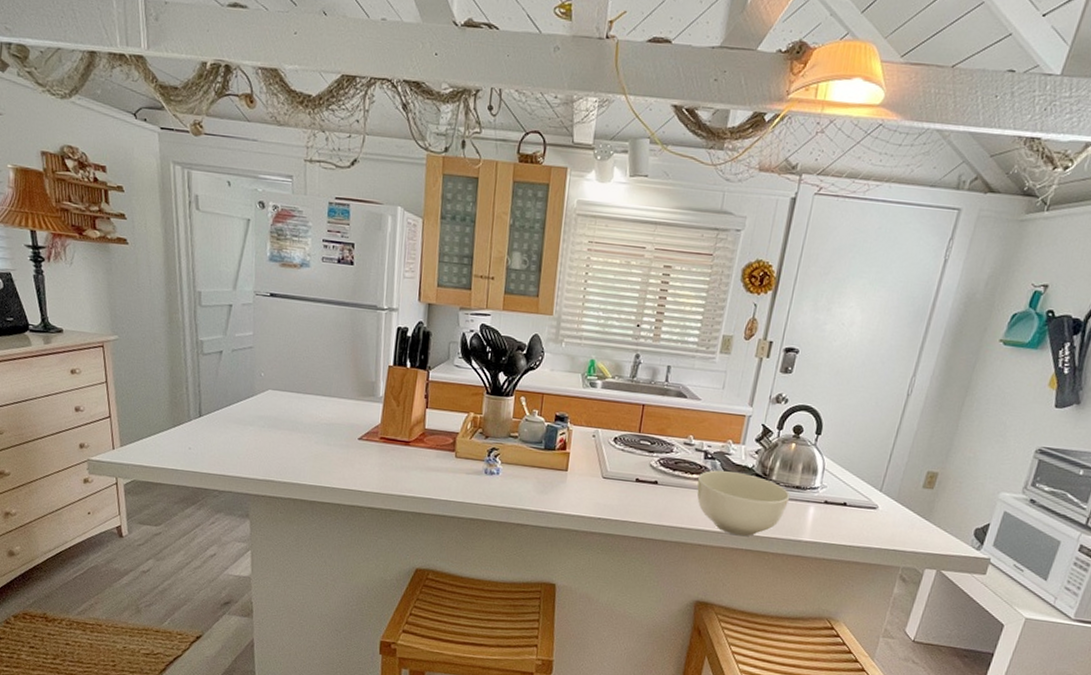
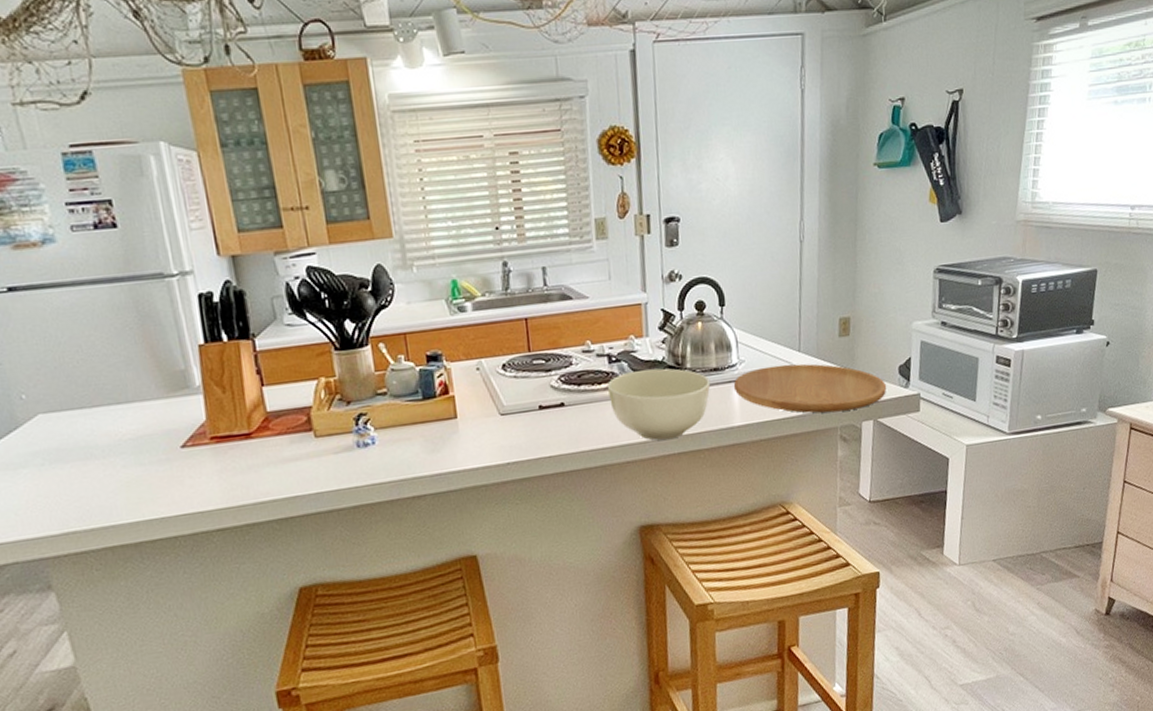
cutting board: none [810,496,959,557] -> present [733,363,887,413]

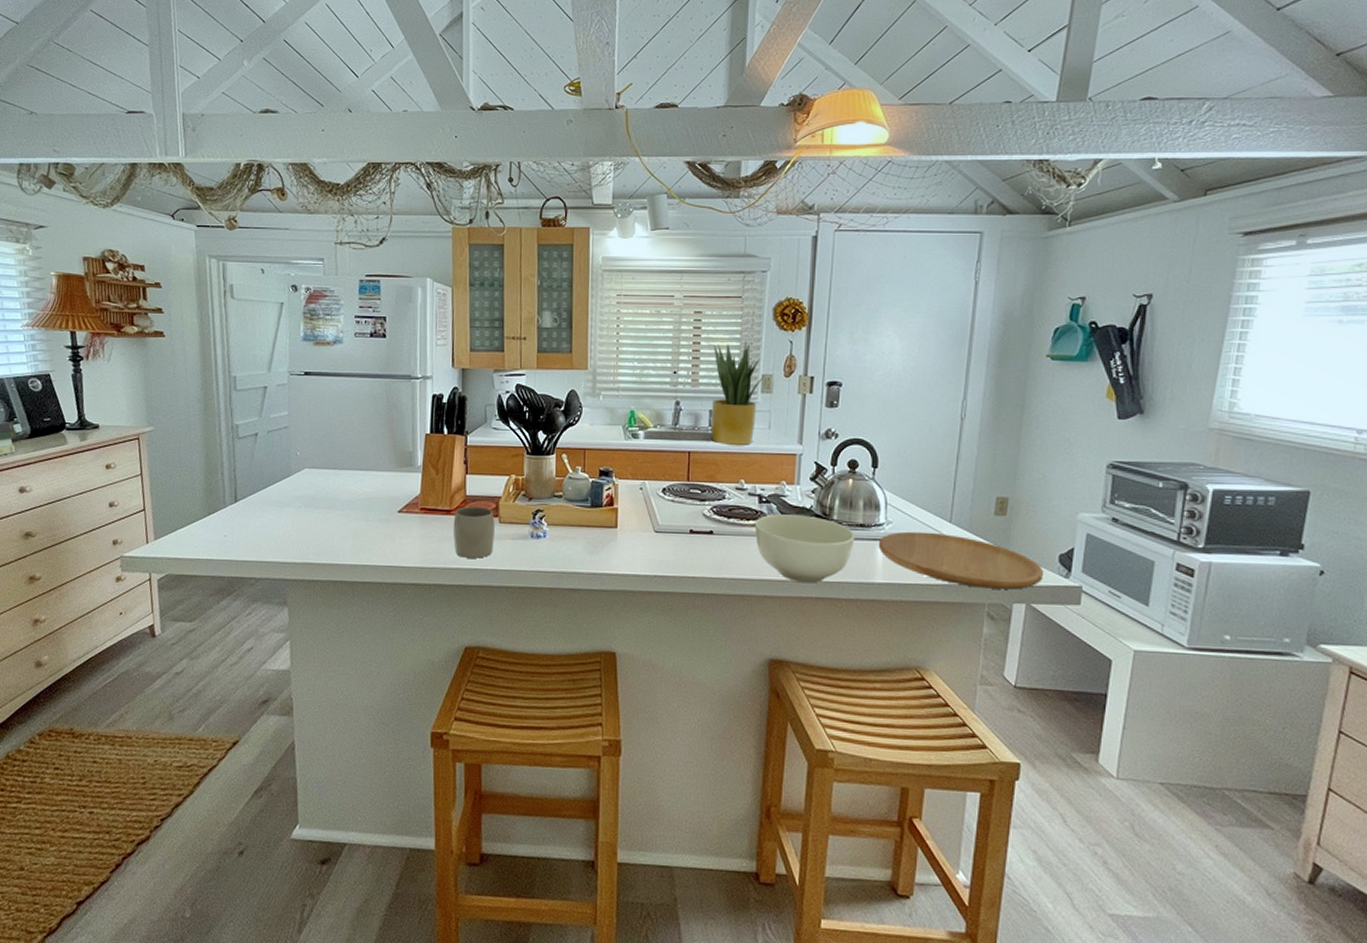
mug: none [256,421,314,487] -> present [453,505,495,558]
planter: none [536,180,599,305] -> present [710,340,766,445]

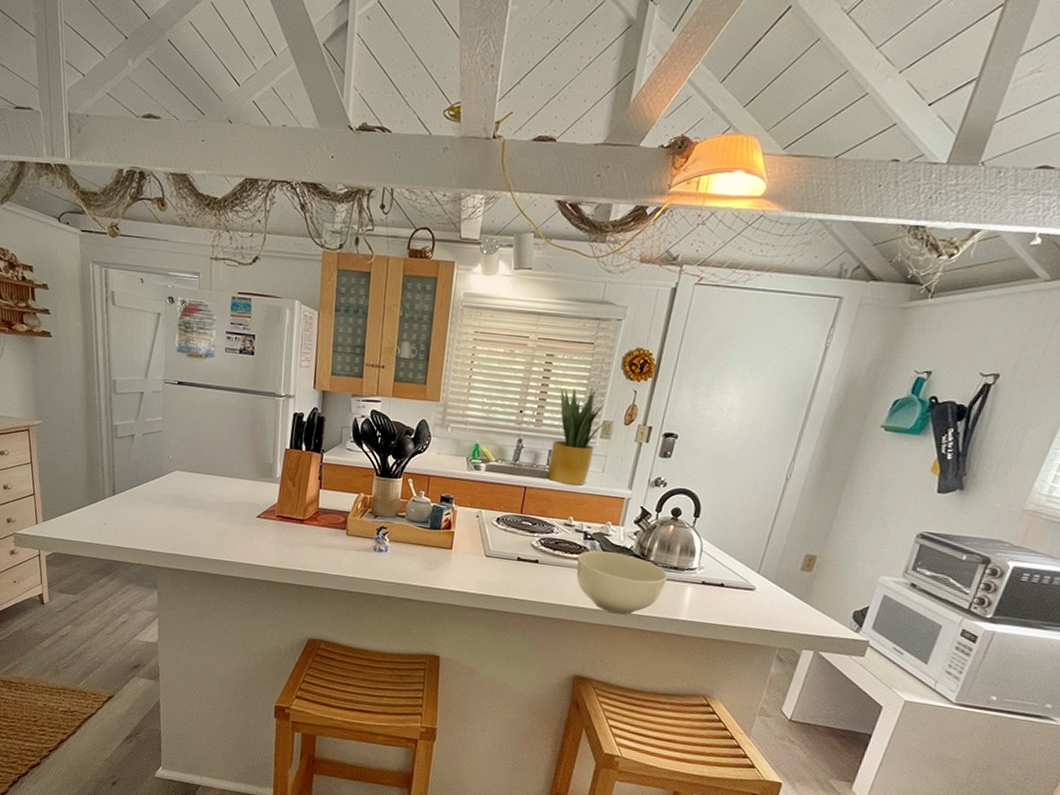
mug: present [453,505,495,558] -> none [304,517,343,565]
cutting board: present [878,531,1044,590] -> none [687,577,837,638]

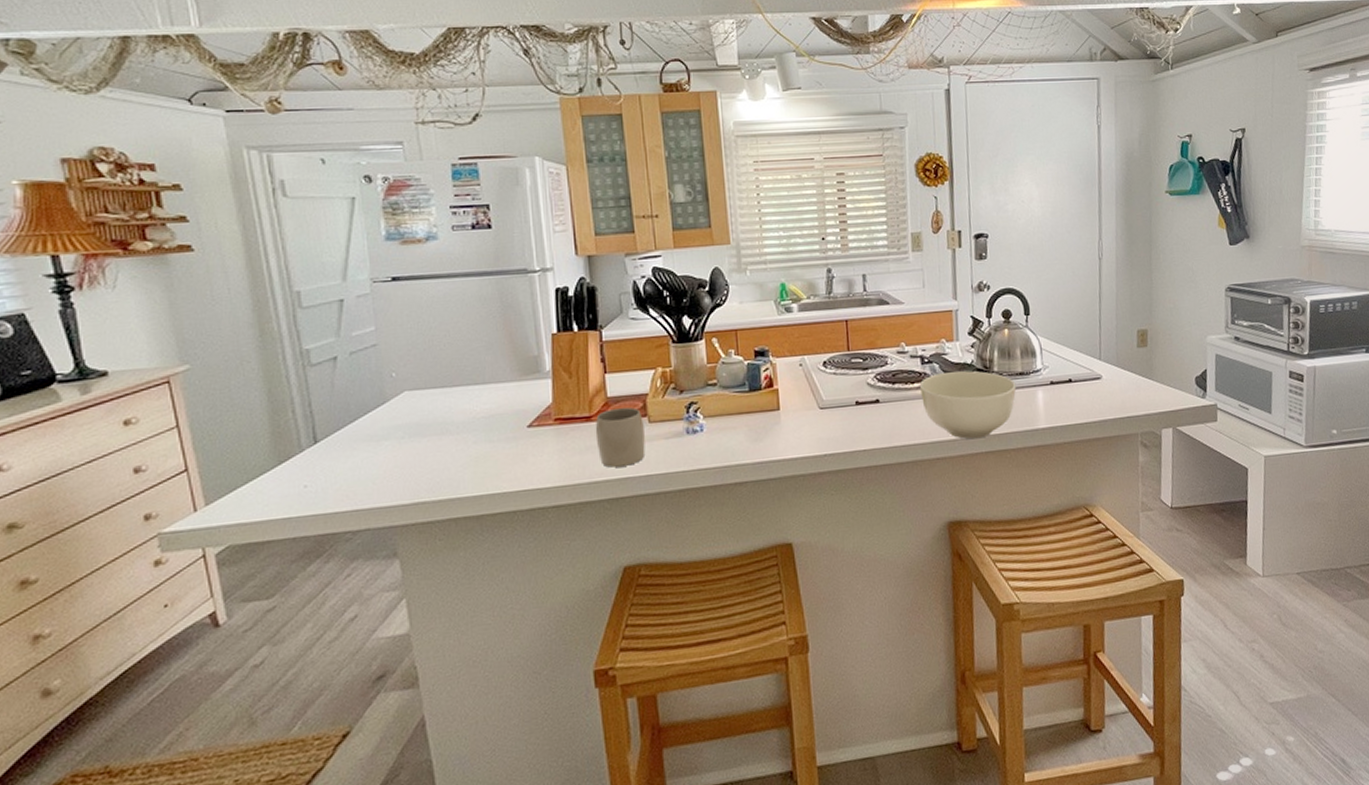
mug: none [304,517,343,565] -> present [595,407,646,468]
planter: present [547,386,608,486] -> none [859,199,915,309]

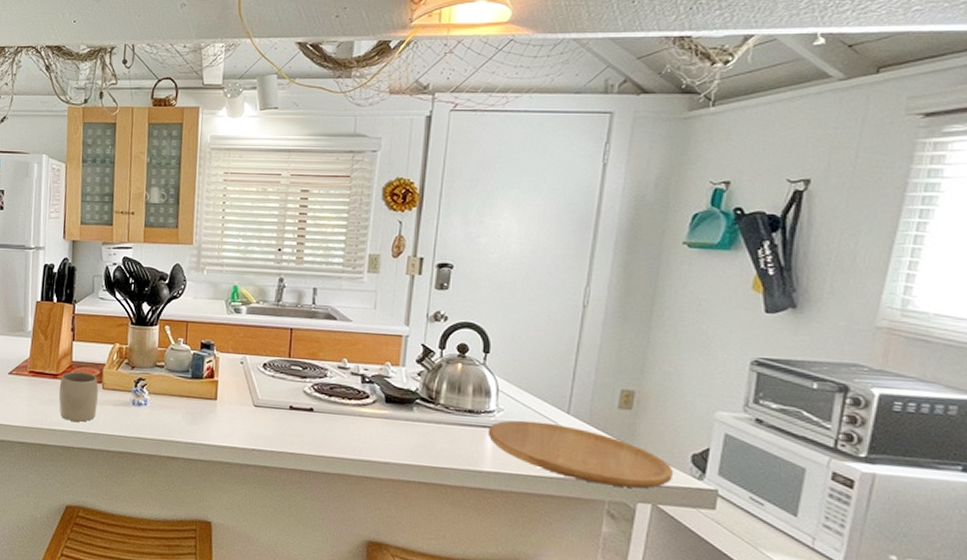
bowl: present [919,370,1017,440] -> none [356,394,463,467]
cutting board: none [1038,371,1185,419] -> present [487,420,674,489]

